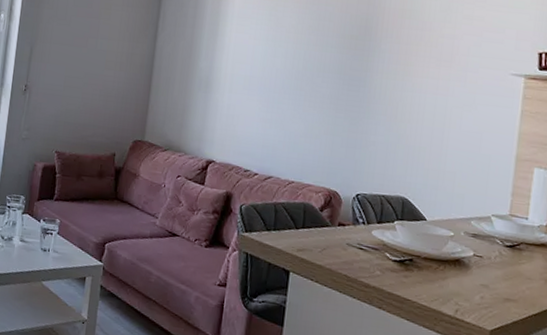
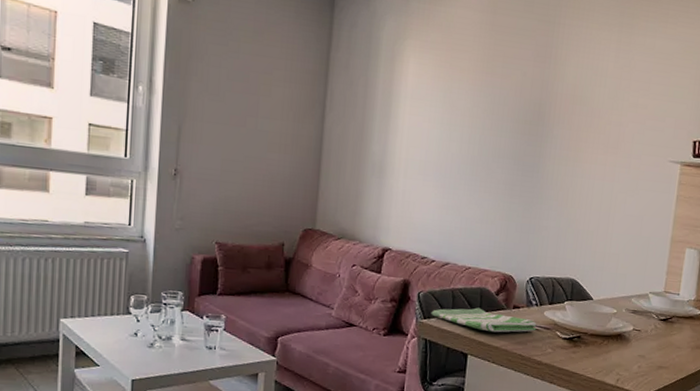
dish towel: none [252,222,364,252] -> present [431,307,537,333]

